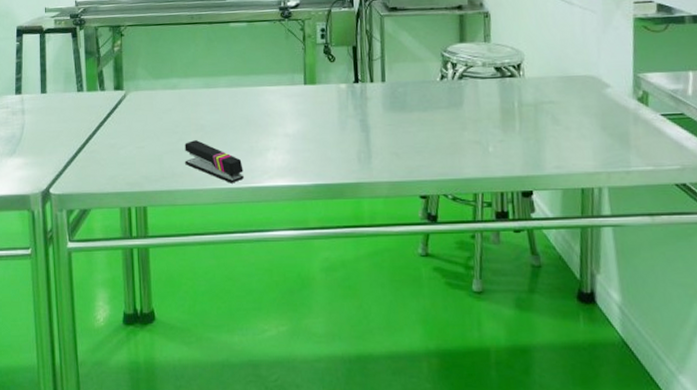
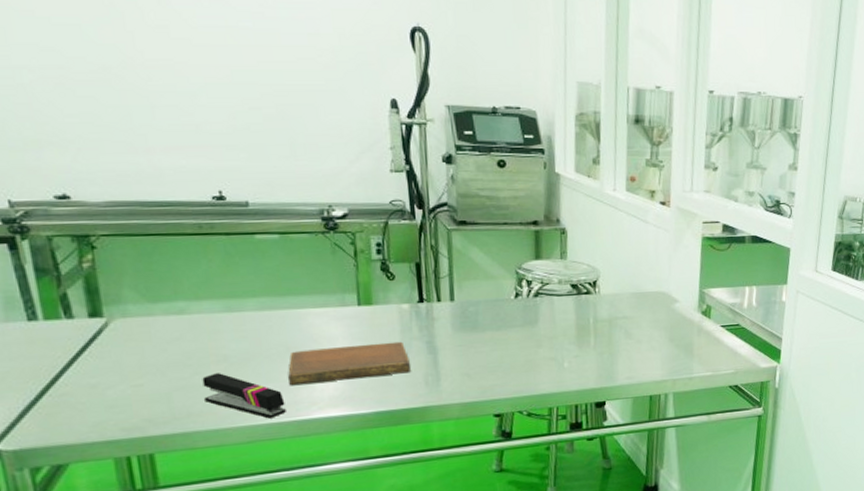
notebook: none [247,118,346,155] -> present [288,341,410,386]

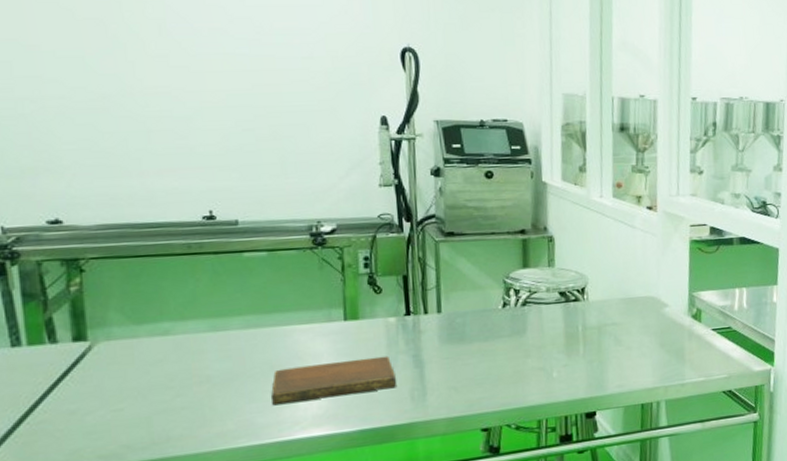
stapler: present [202,373,286,419] -> none [184,394,268,441]

